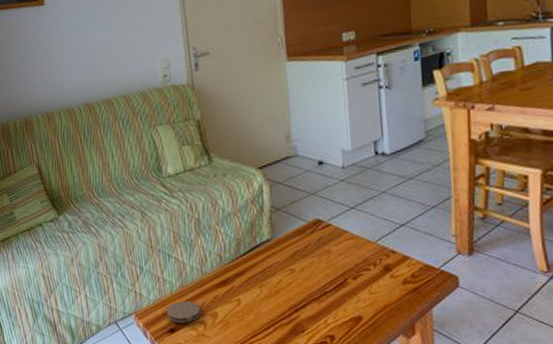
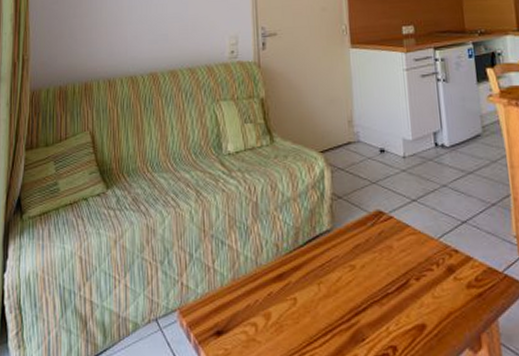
coaster: present [166,300,201,323] -> none [214,297,253,324]

